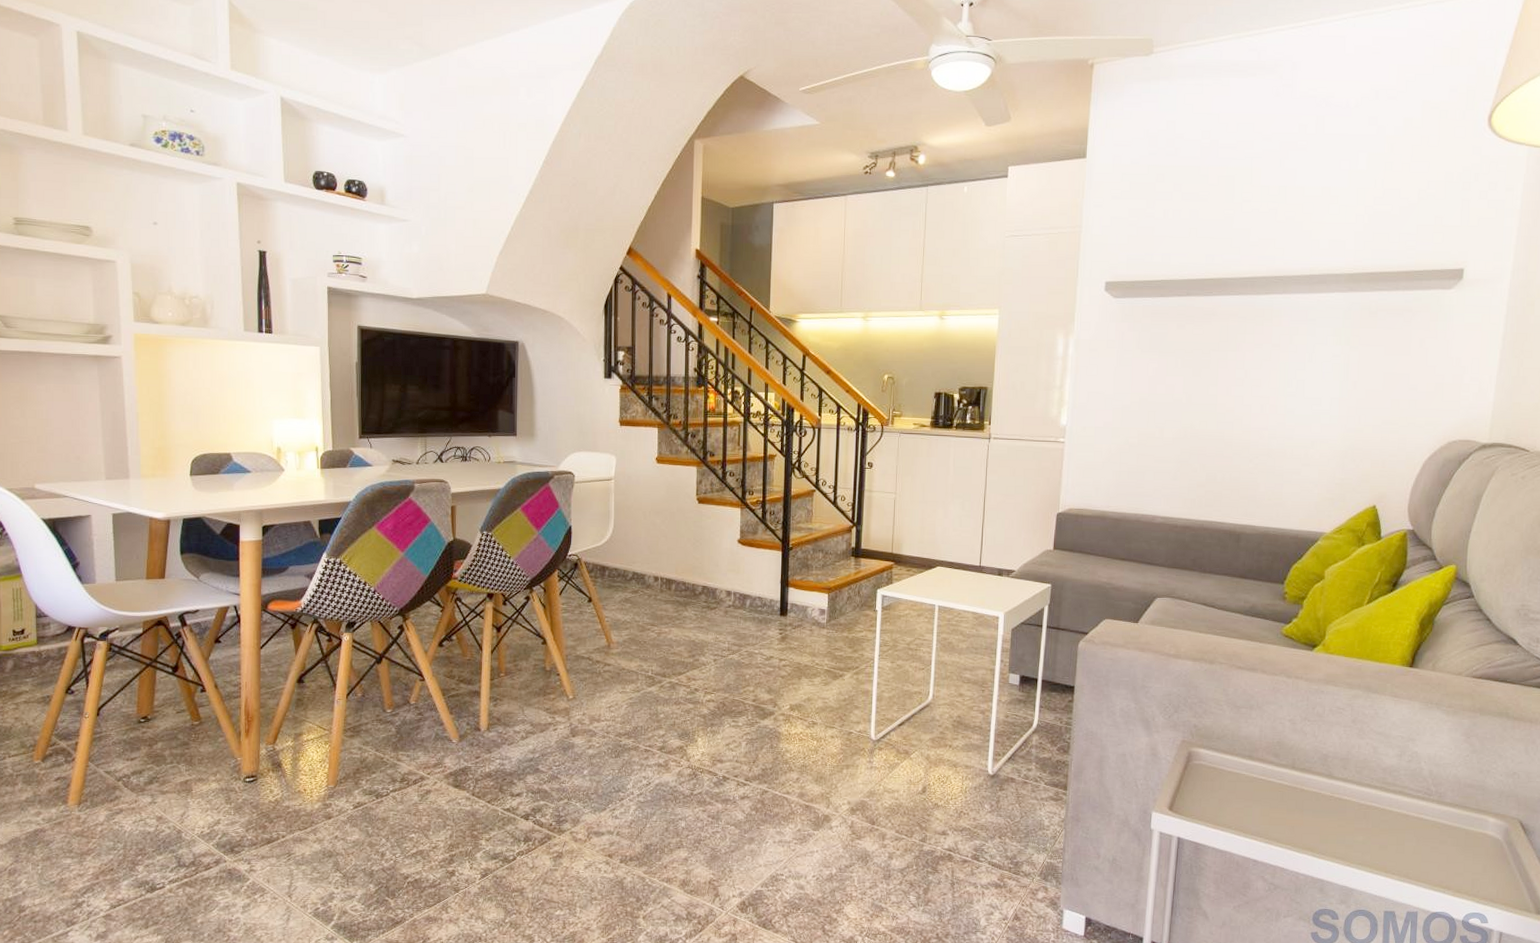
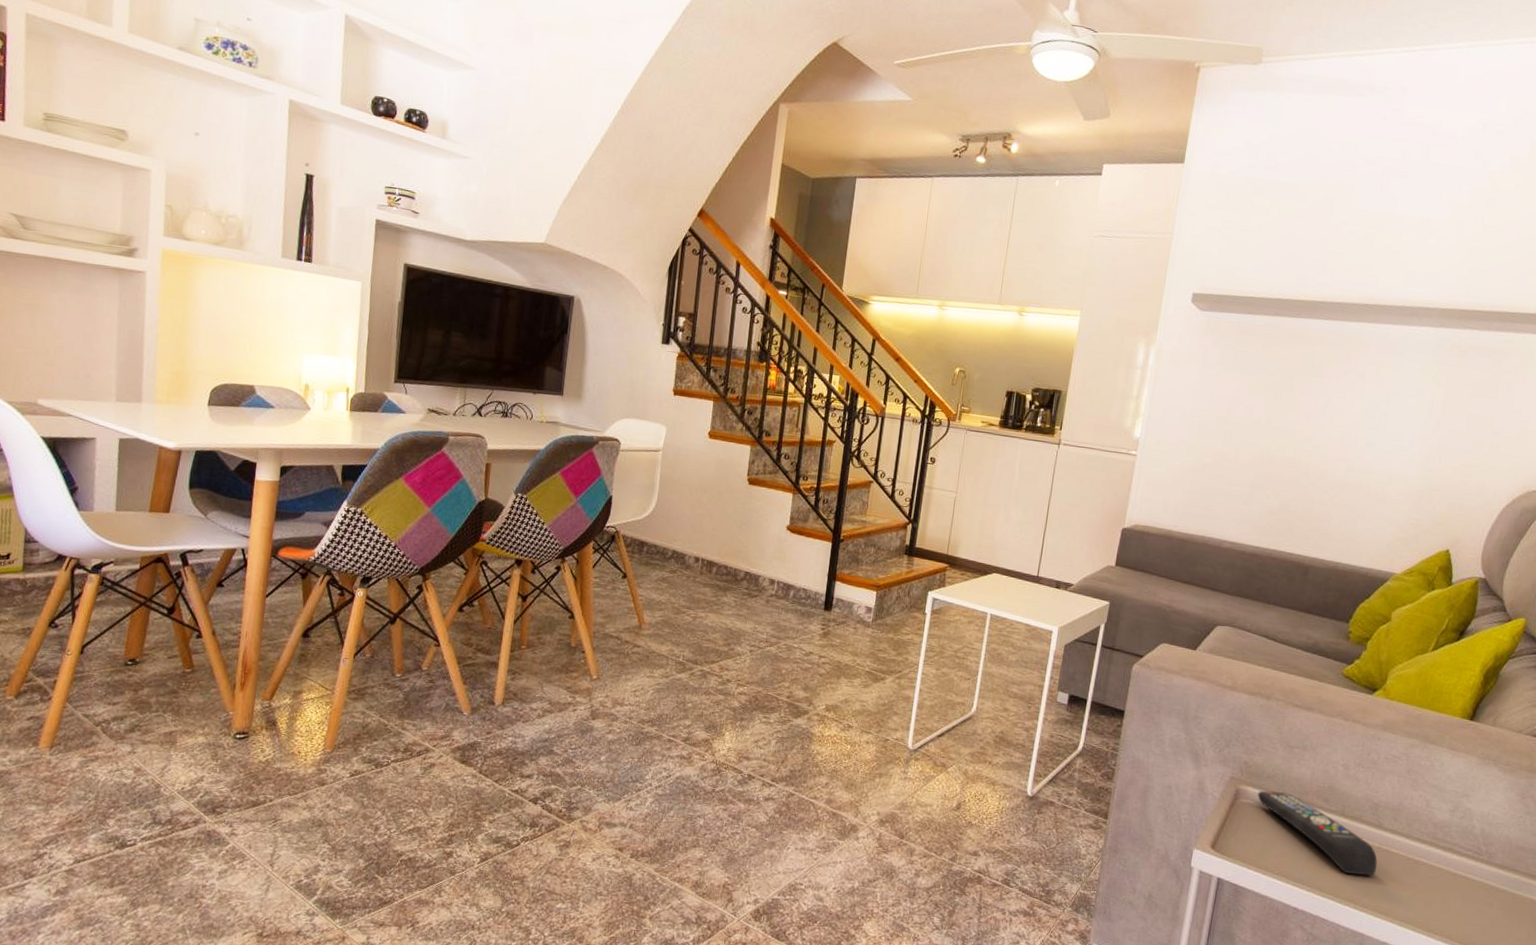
remote control: none [1209,751,1331,824] -> present [1258,790,1377,876]

